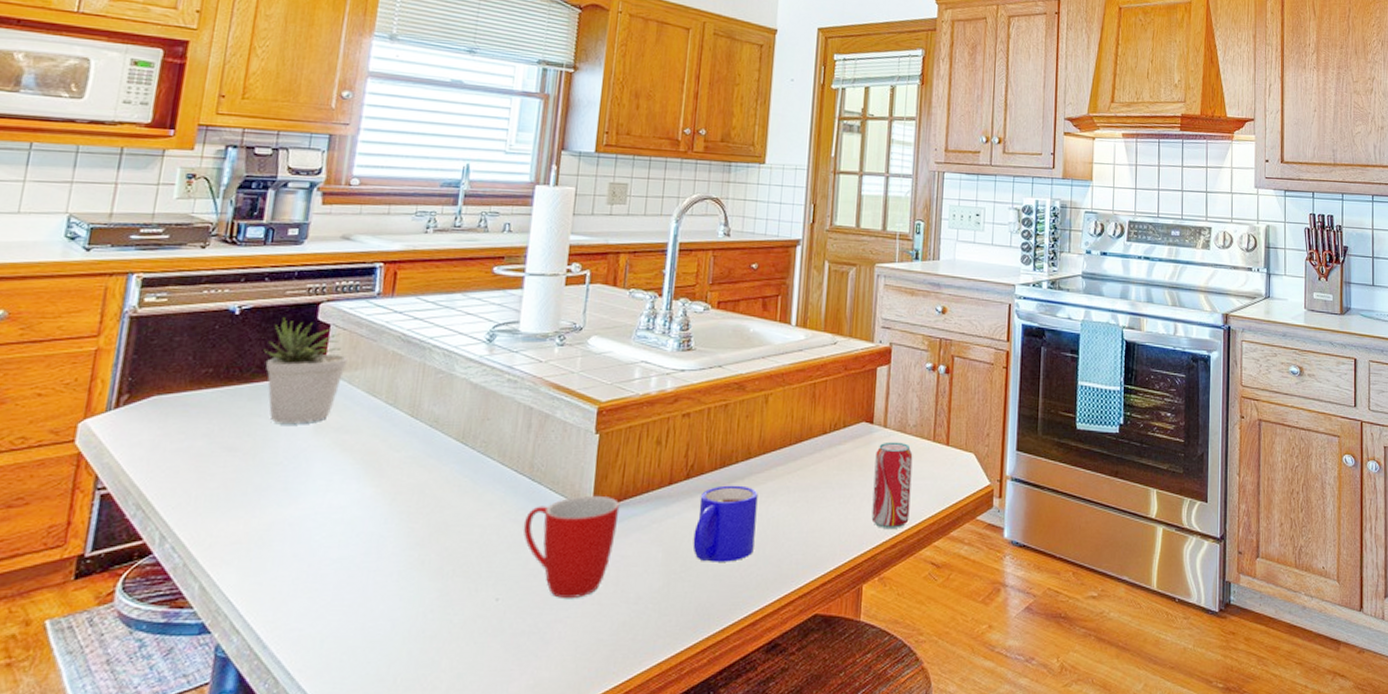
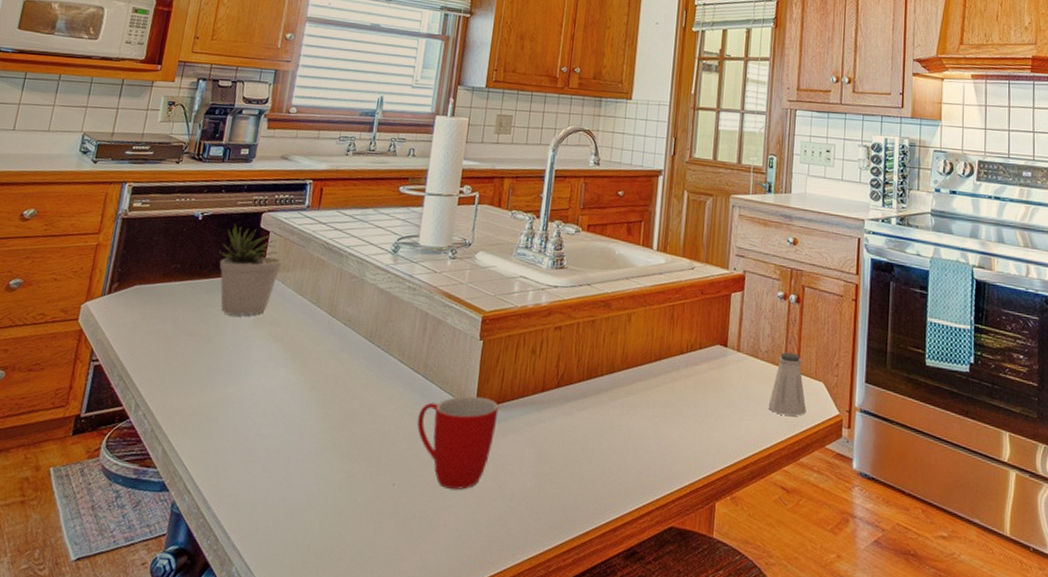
mug: present [692,485,758,562] -> none [561,396,621,469]
beverage can: present [871,442,913,528] -> none [724,365,765,450]
saltshaker: none [917,425,957,489] -> present [768,352,806,416]

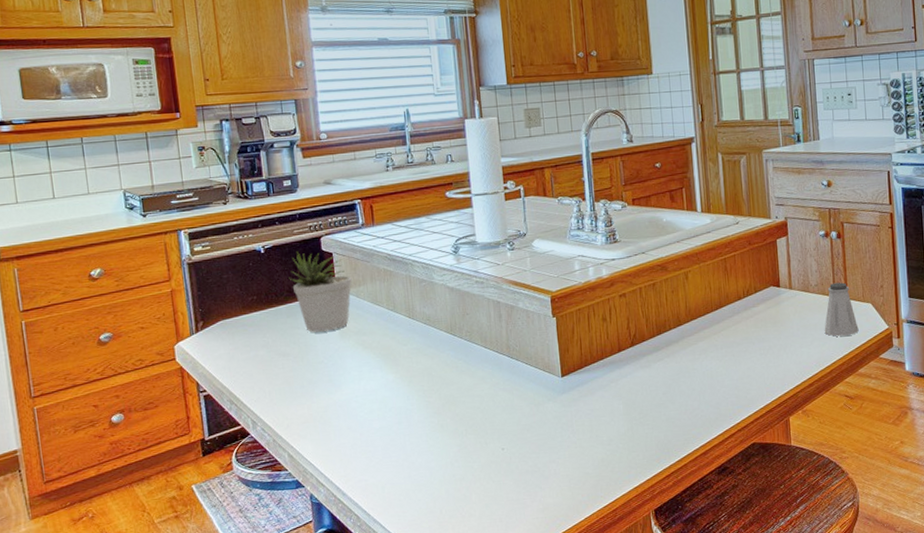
mug: present [416,396,499,490] -> none [511,365,584,445]

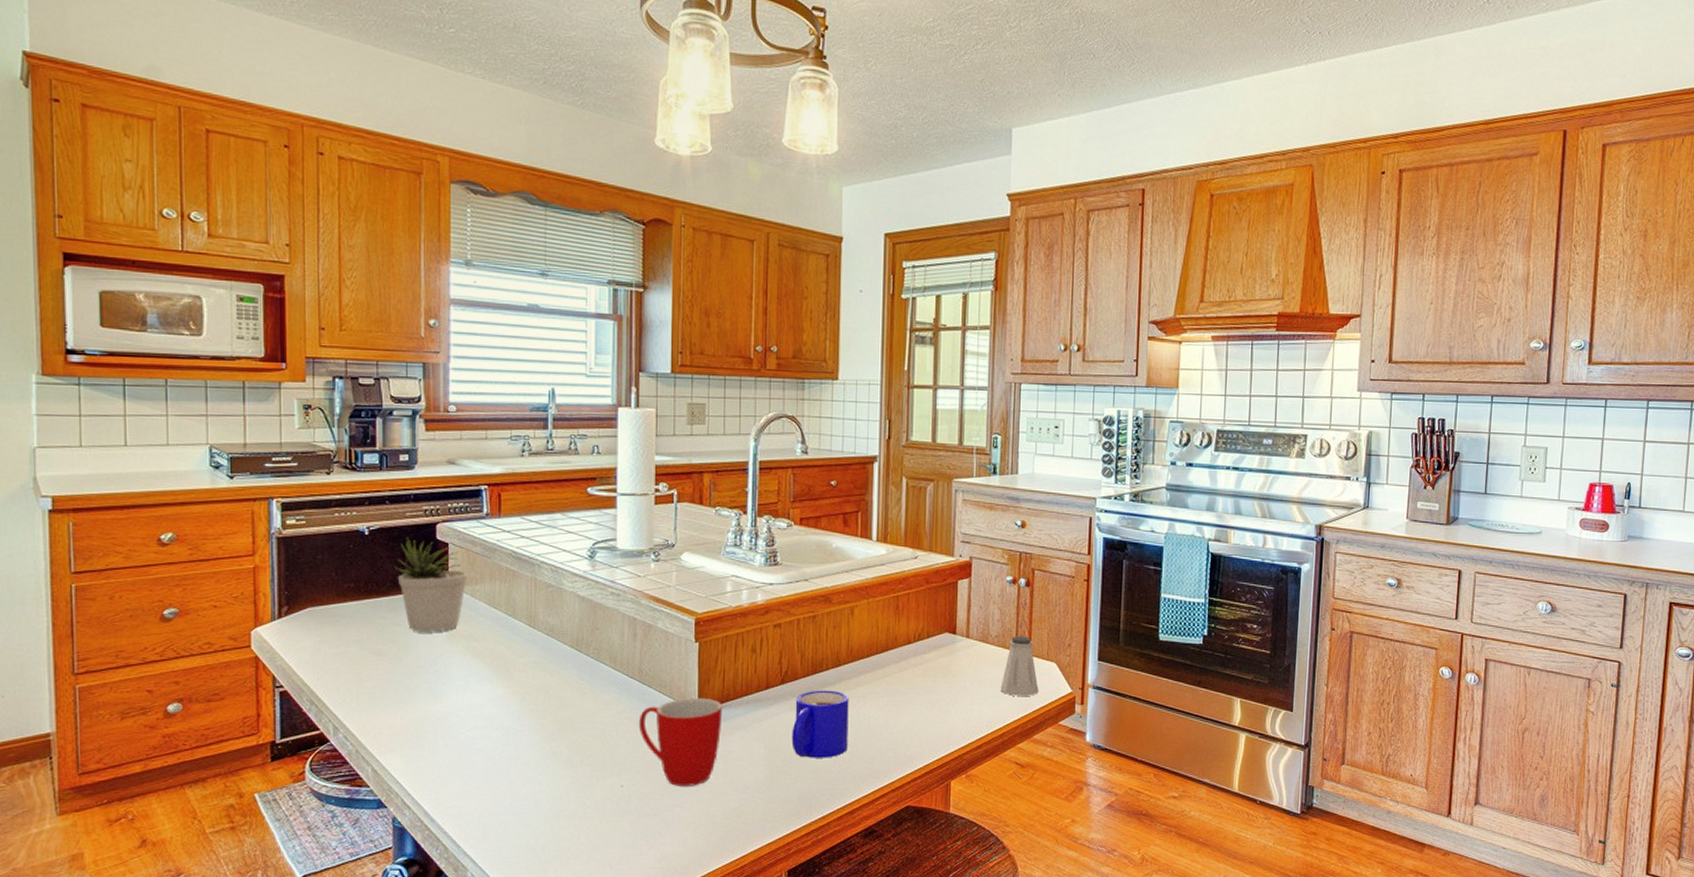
mug: none [511,365,584,445] -> present [638,697,723,786]
mug: none [645,347,696,410] -> present [791,690,849,758]

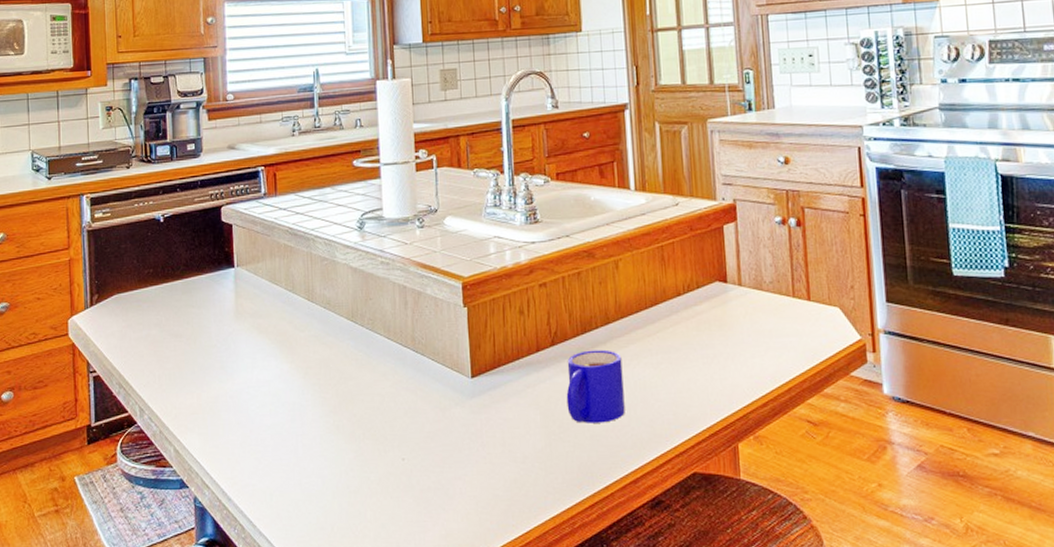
potted plant: present [394,537,468,632] -> none [186,221,251,312]
mug: present [638,697,723,786] -> none [414,364,496,458]
saltshaker: present [1000,636,1039,696] -> none [781,280,824,346]

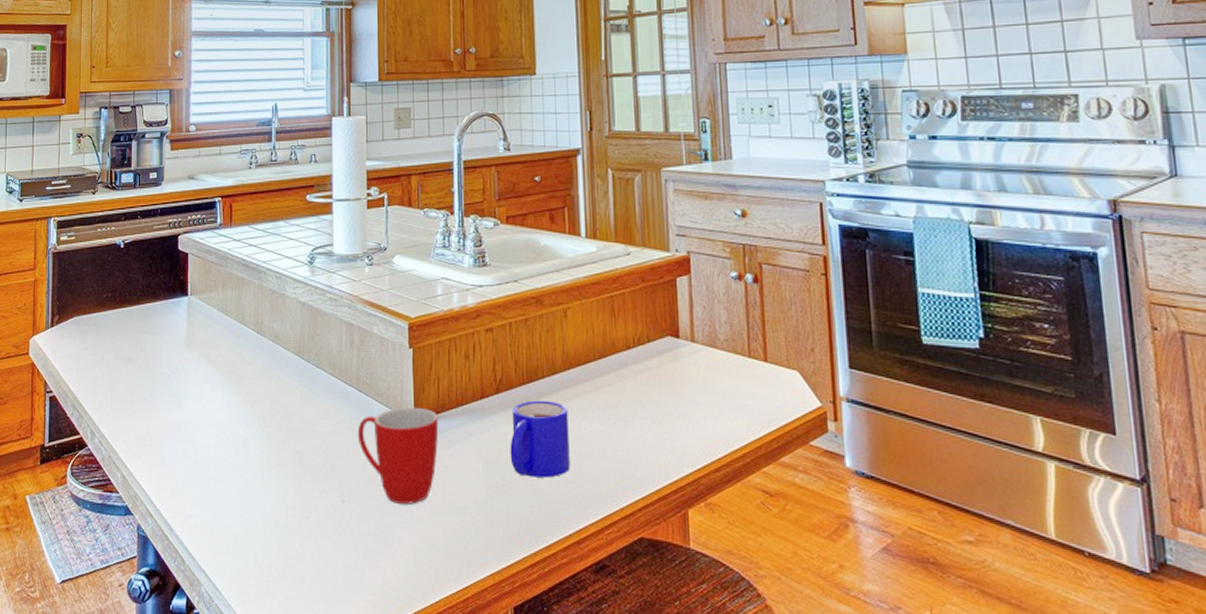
mug: none [414,364,496,458] -> present [357,407,439,504]

